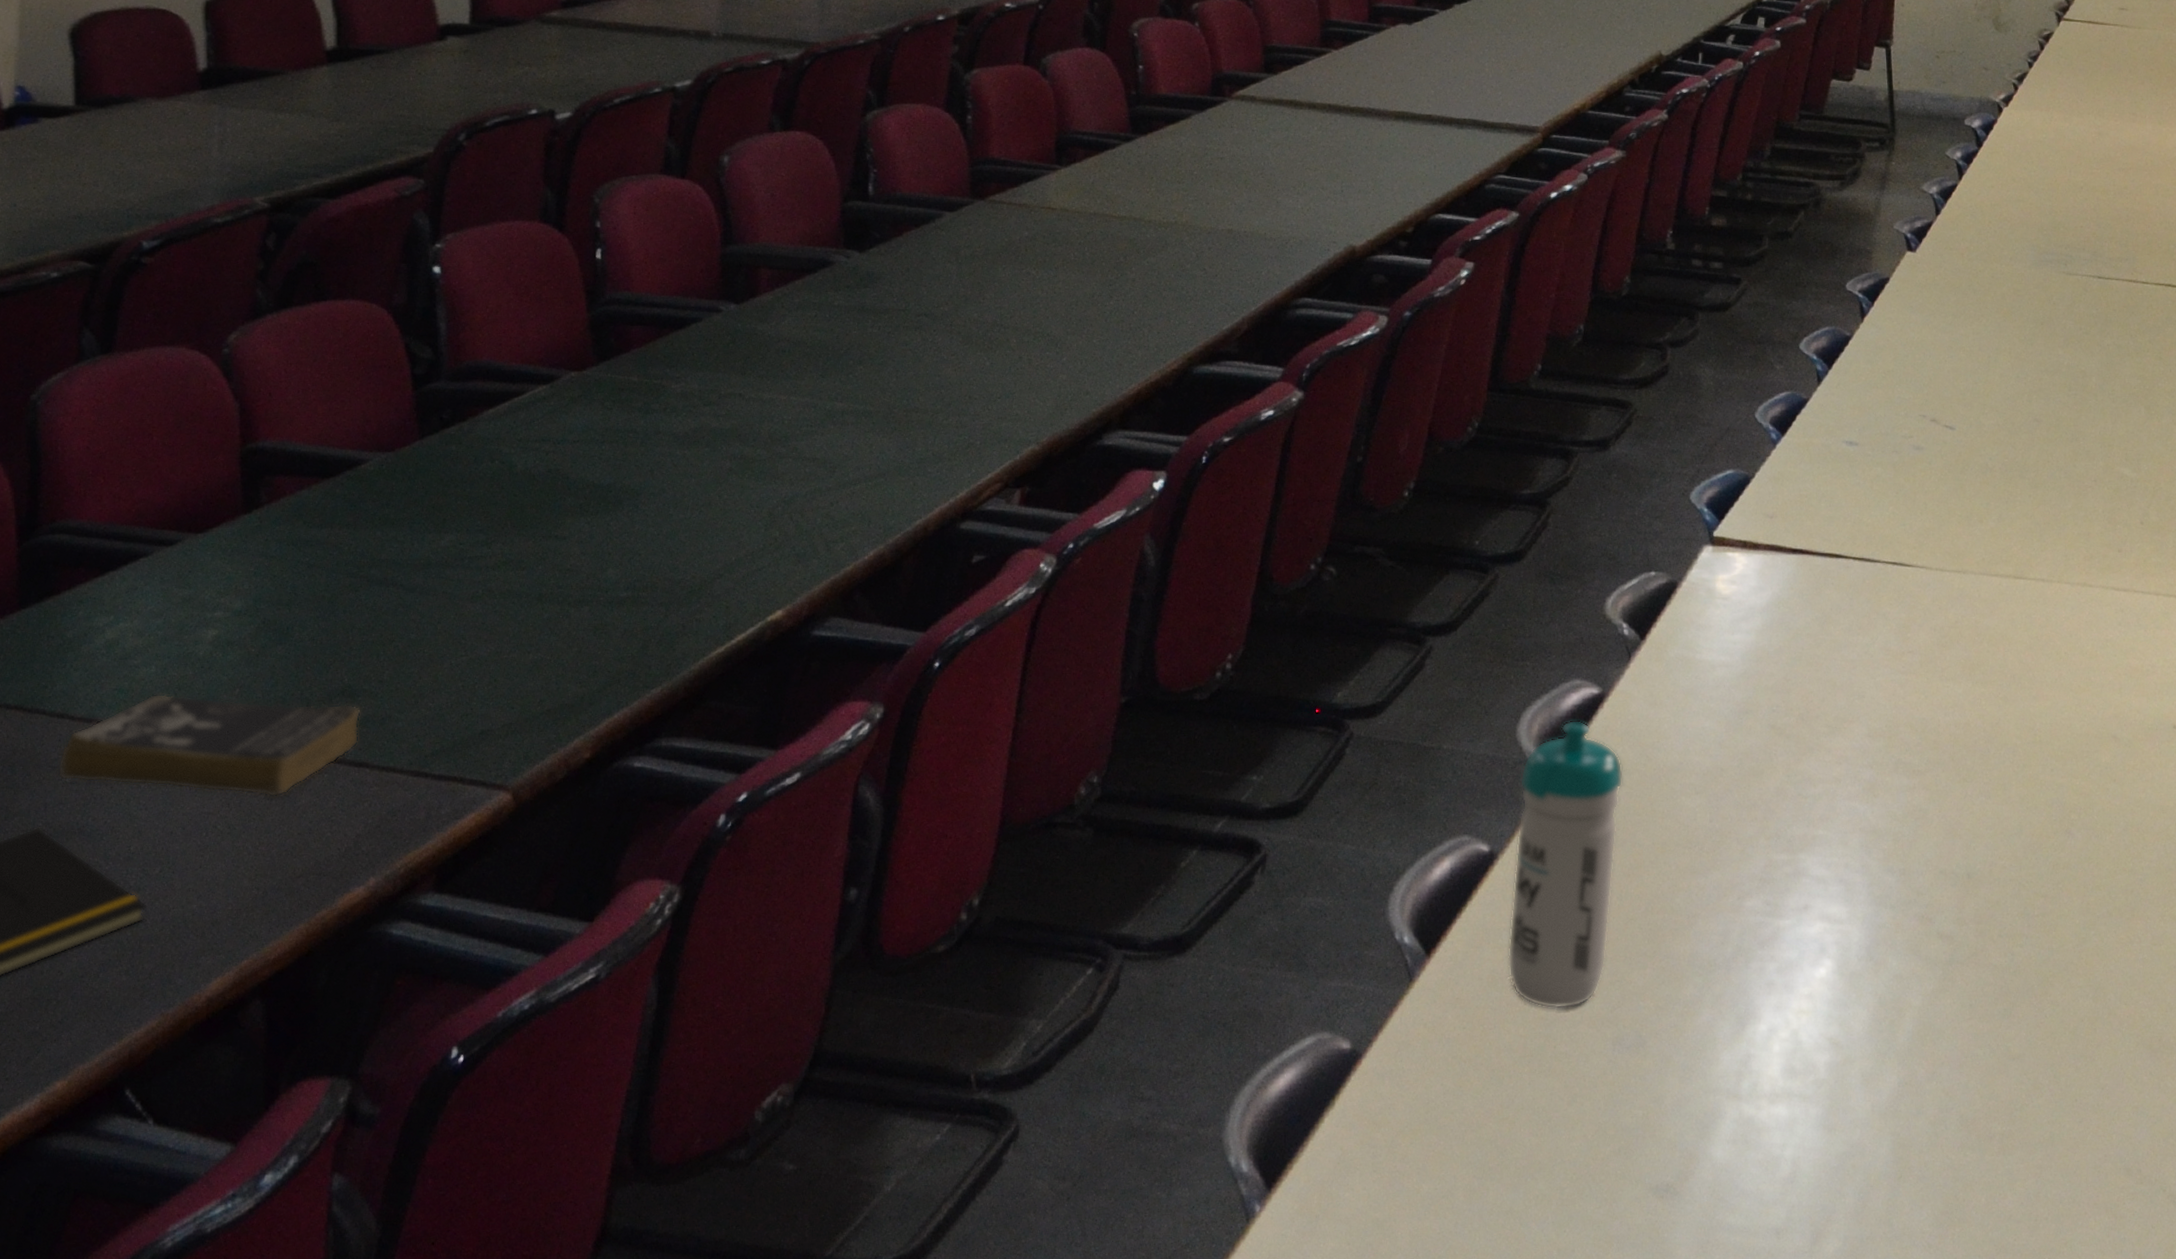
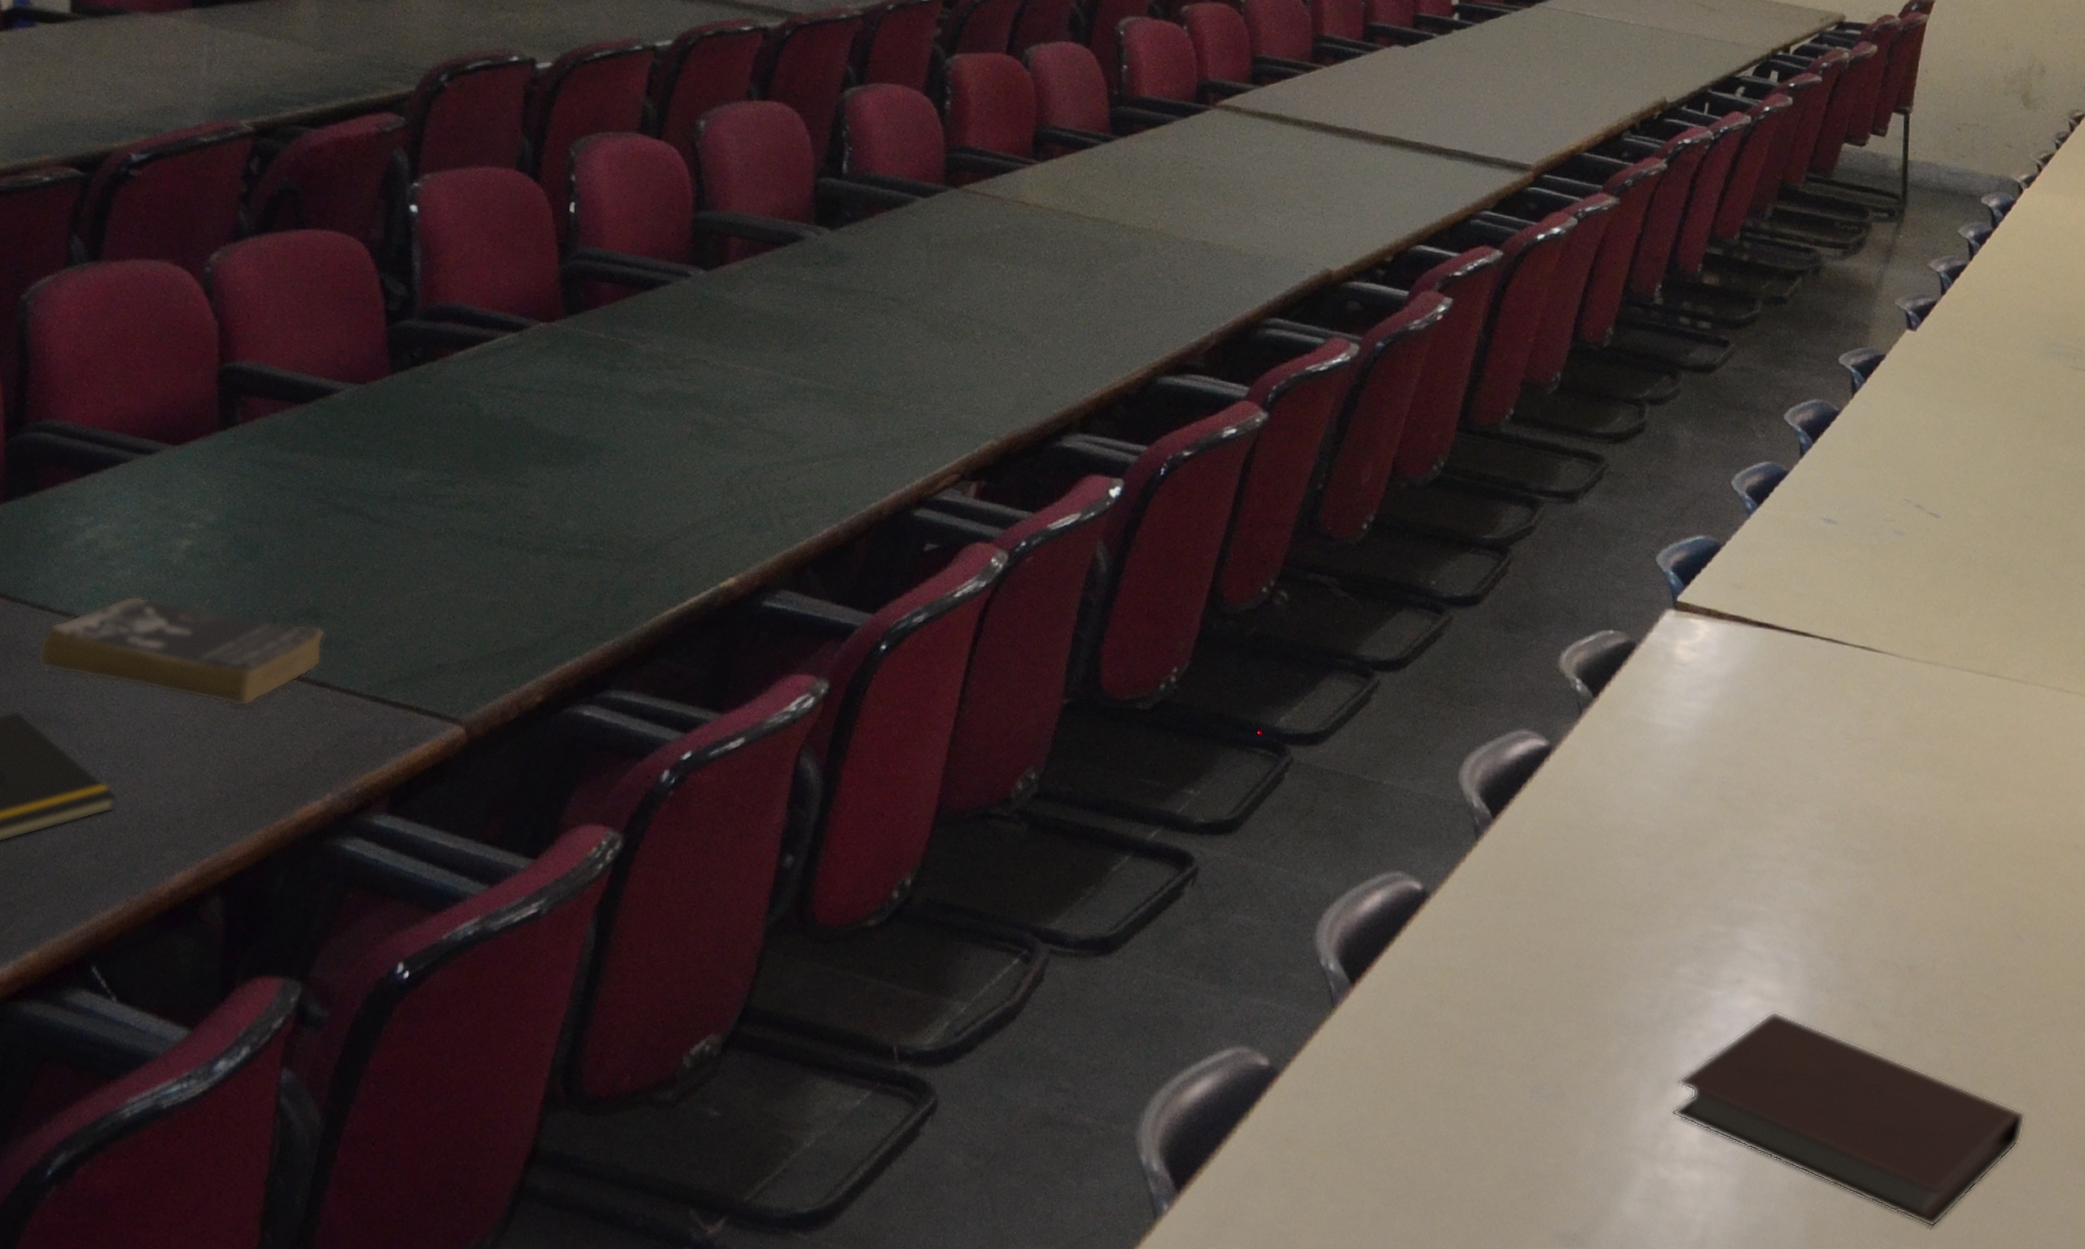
water bottle: present [1508,719,1623,1009] -> none [1432,769,1564,1052]
notebook: none [1753,934,2092,1135] -> present [1672,1011,2025,1228]

